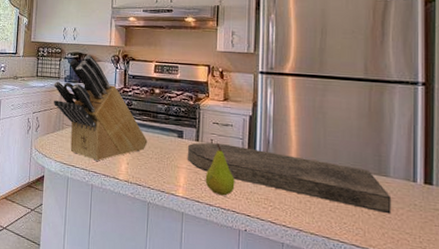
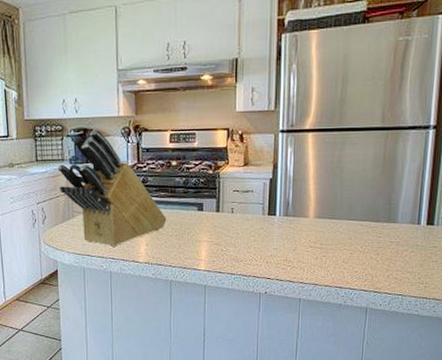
cutting board: present [188,142,392,214] -> none [209,211,398,258]
fruit: present [205,142,235,196] -> none [226,210,256,263]

